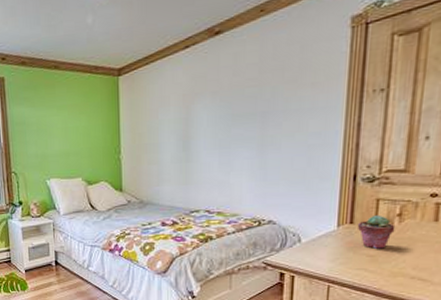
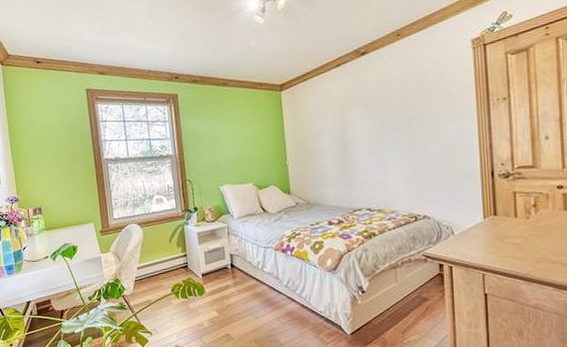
potted succulent: present [357,214,396,249] -> none [500,206,533,237]

